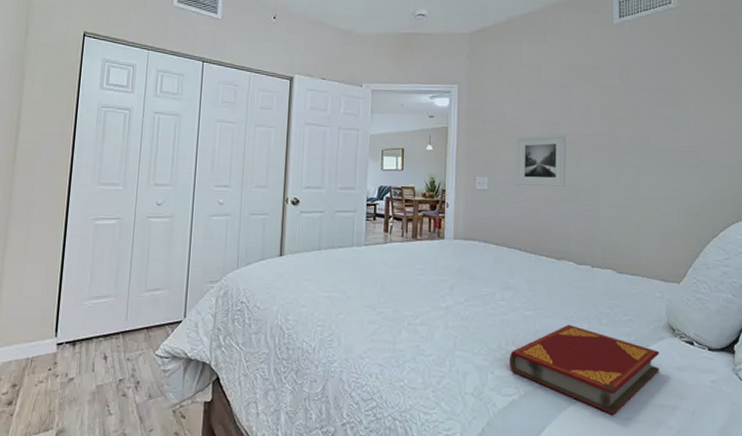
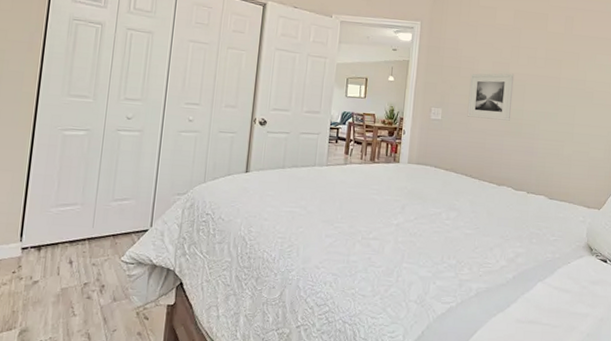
hardback book: present [509,324,660,415] -> none [449,242,579,321]

